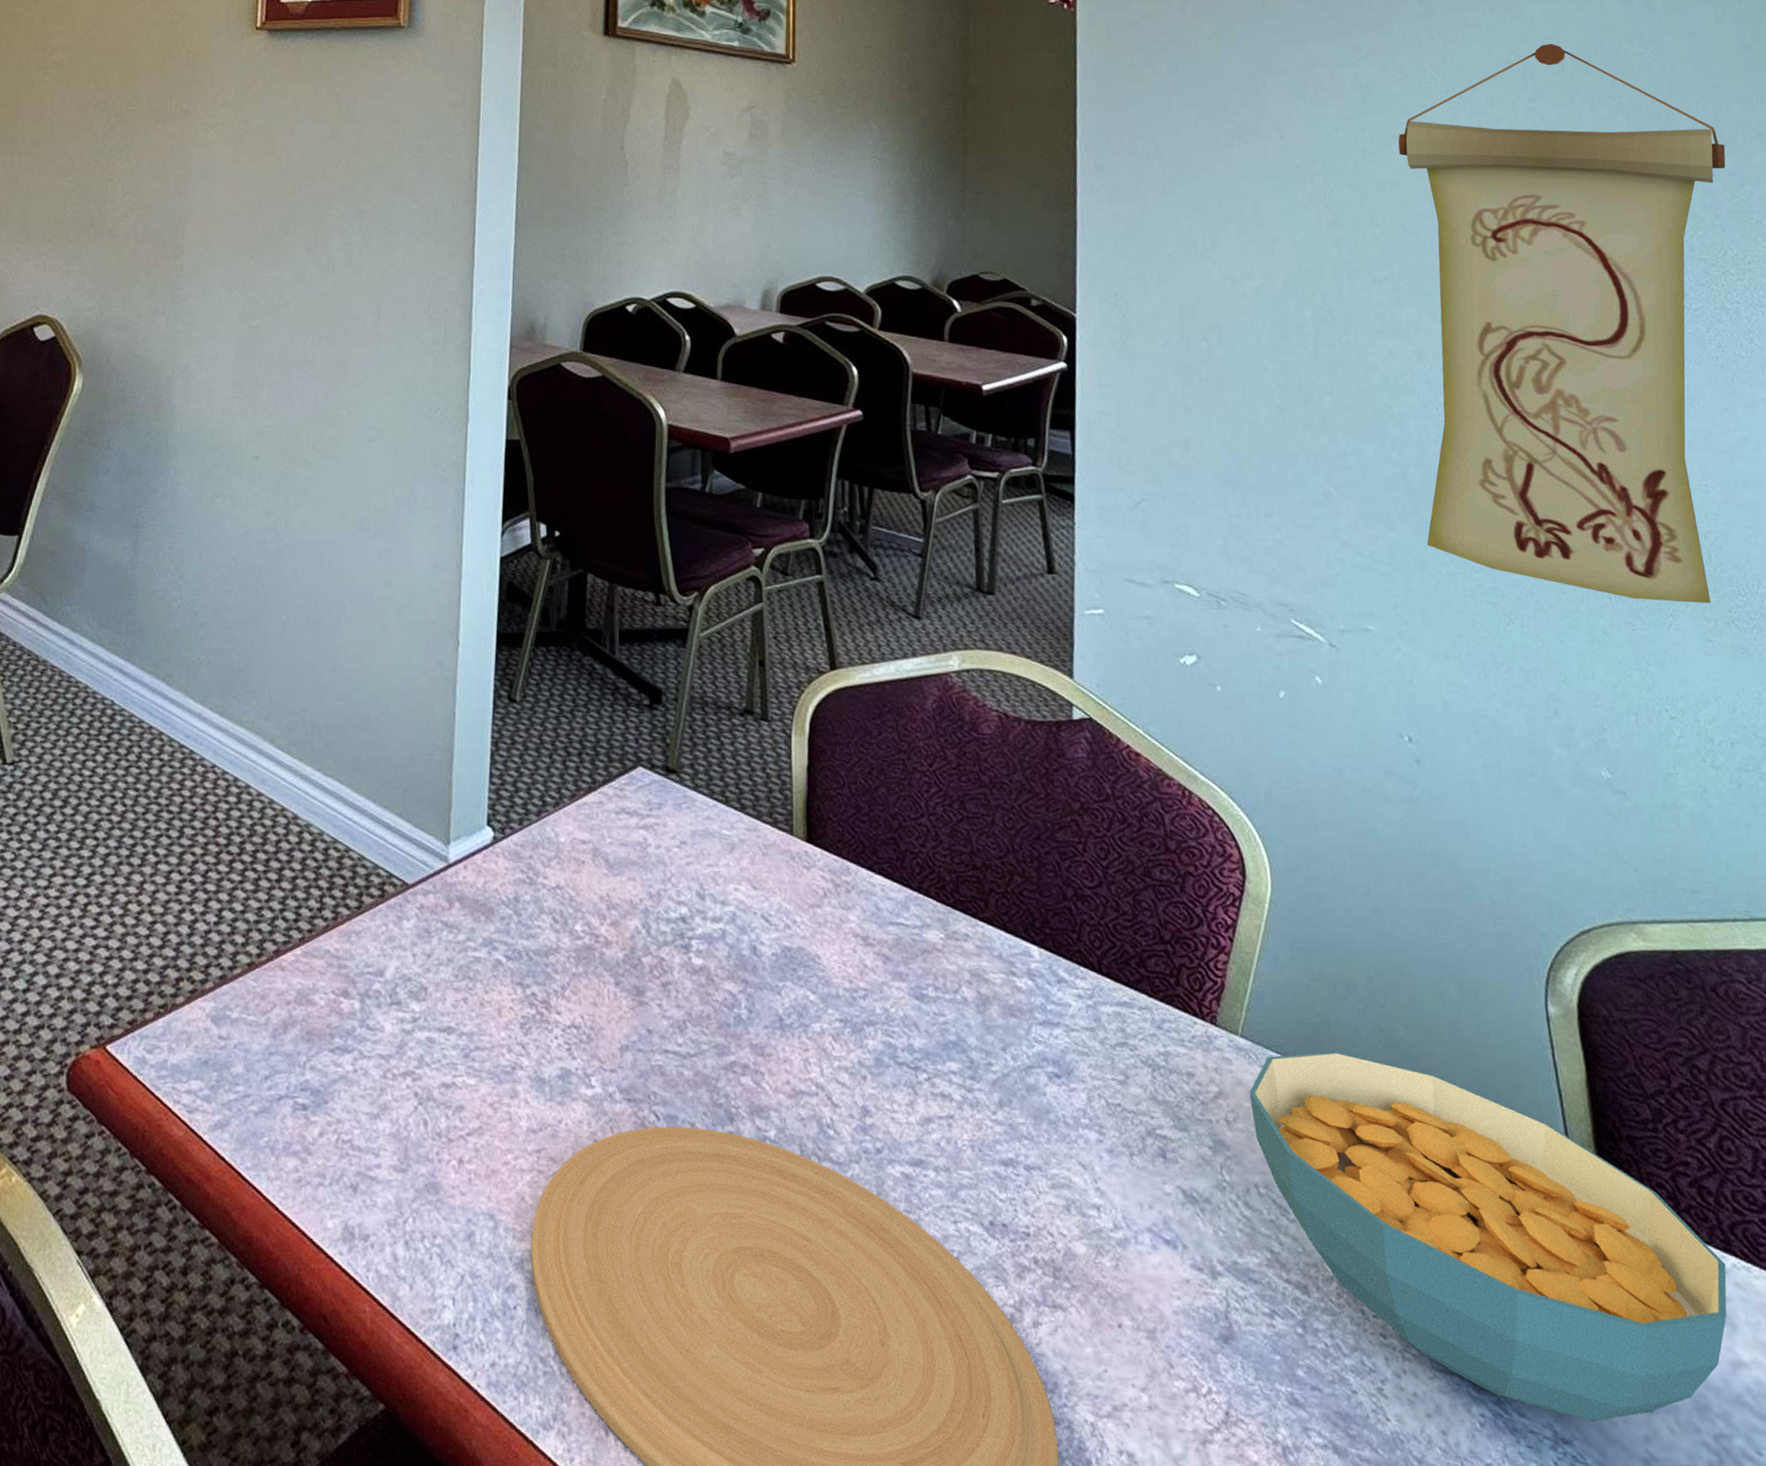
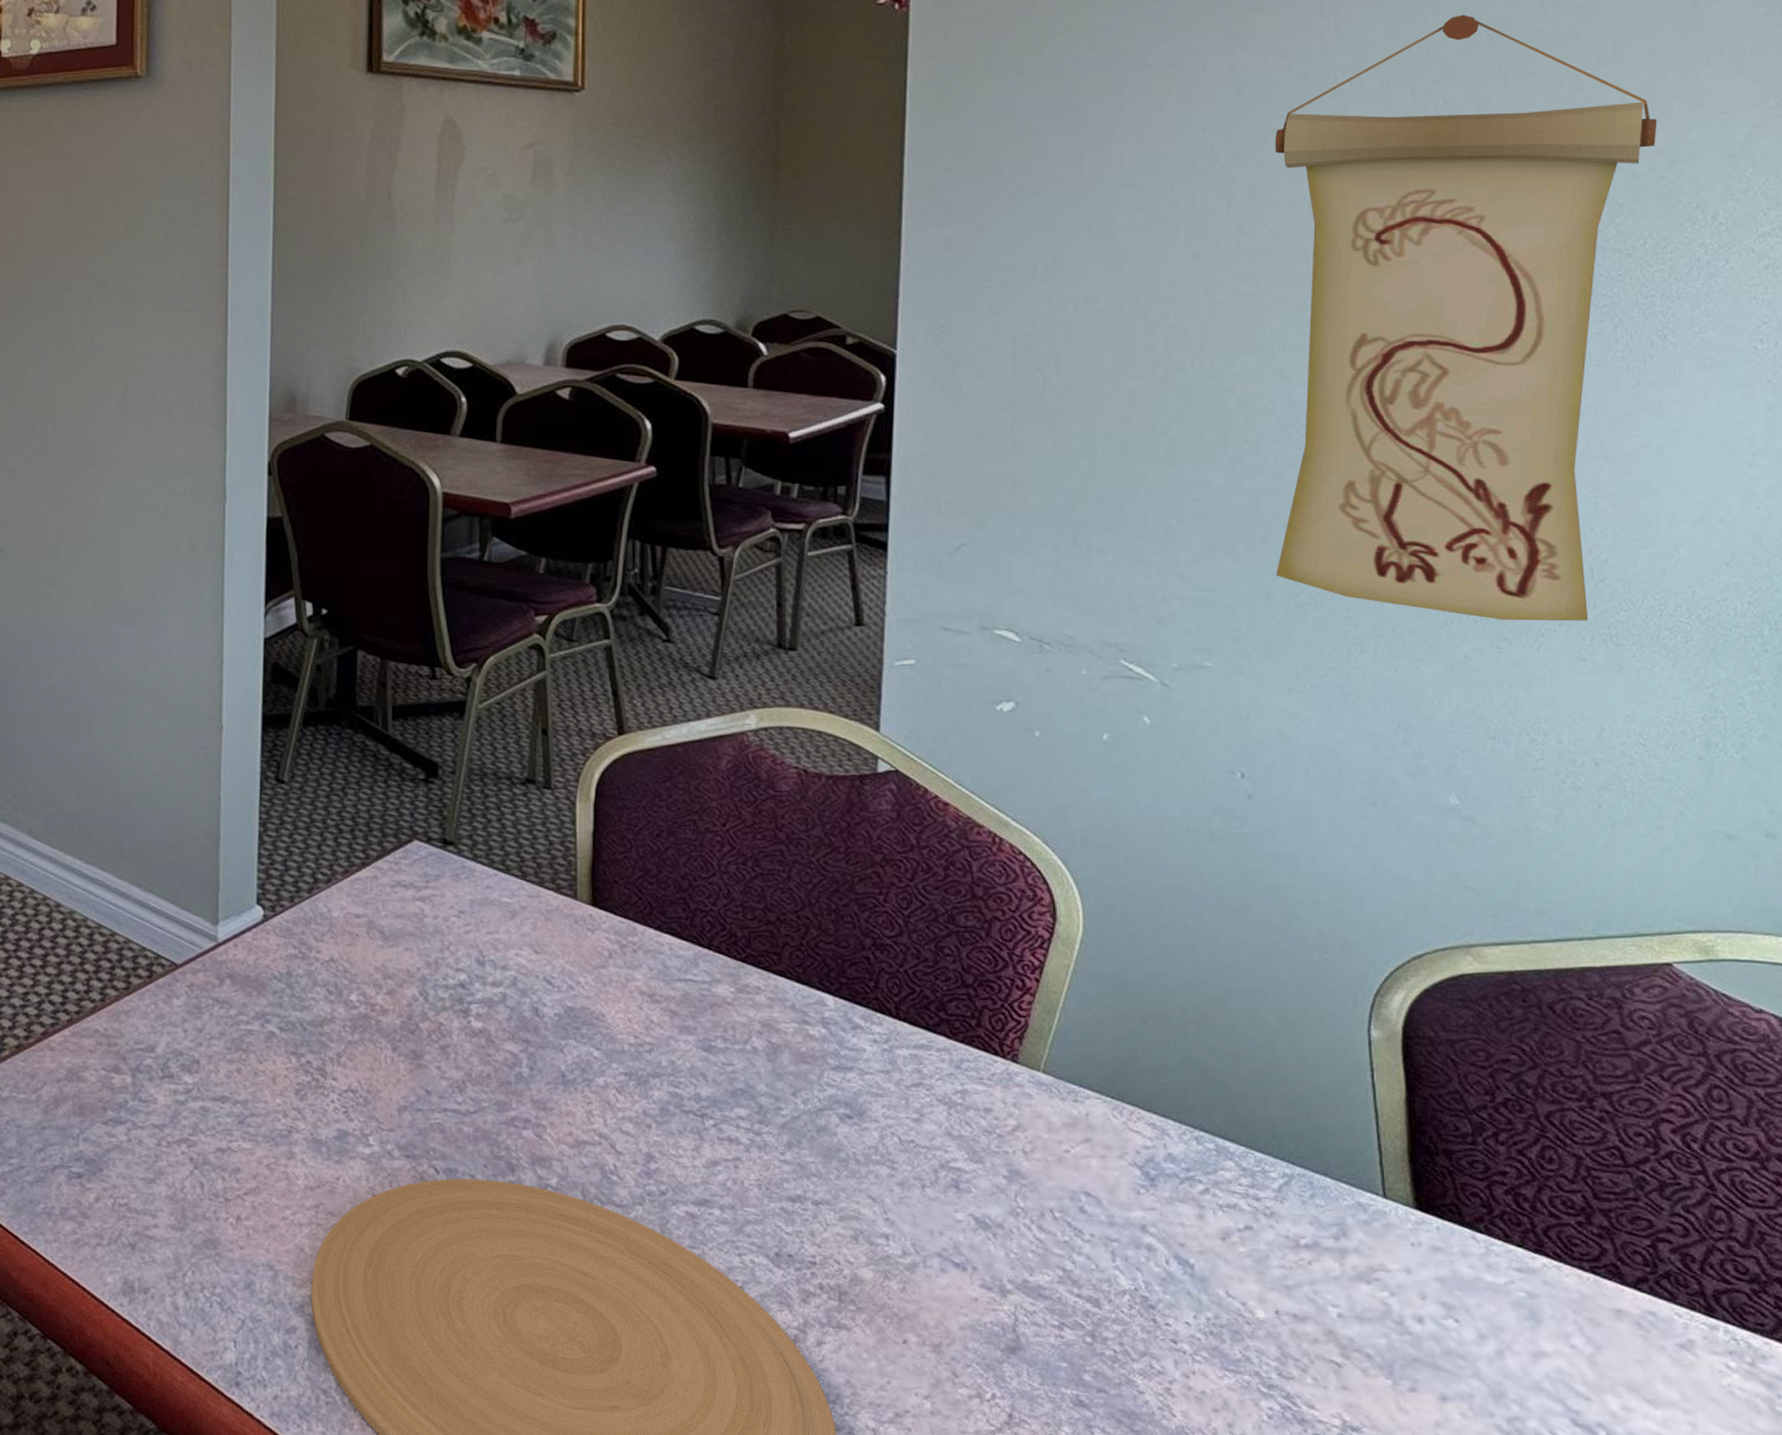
cereal bowl: present [1249,1051,1727,1422] -> none [1049,1082,1536,1410]

